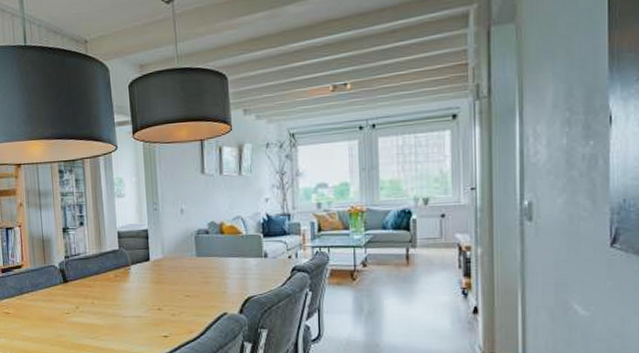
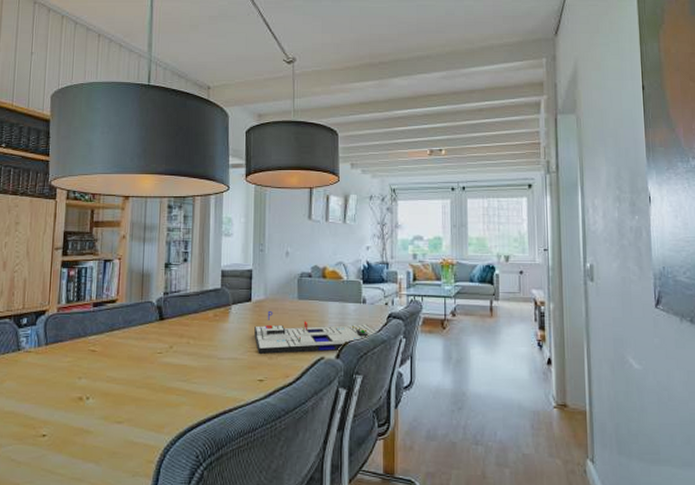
board game: none [155,269,283,311] -> present [254,310,379,354]

